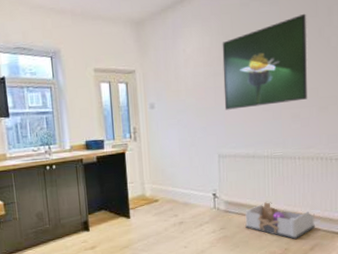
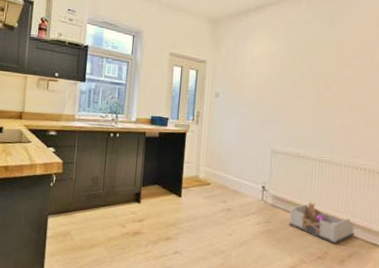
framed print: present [222,13,307,110] -> none [282,38,360,114]

